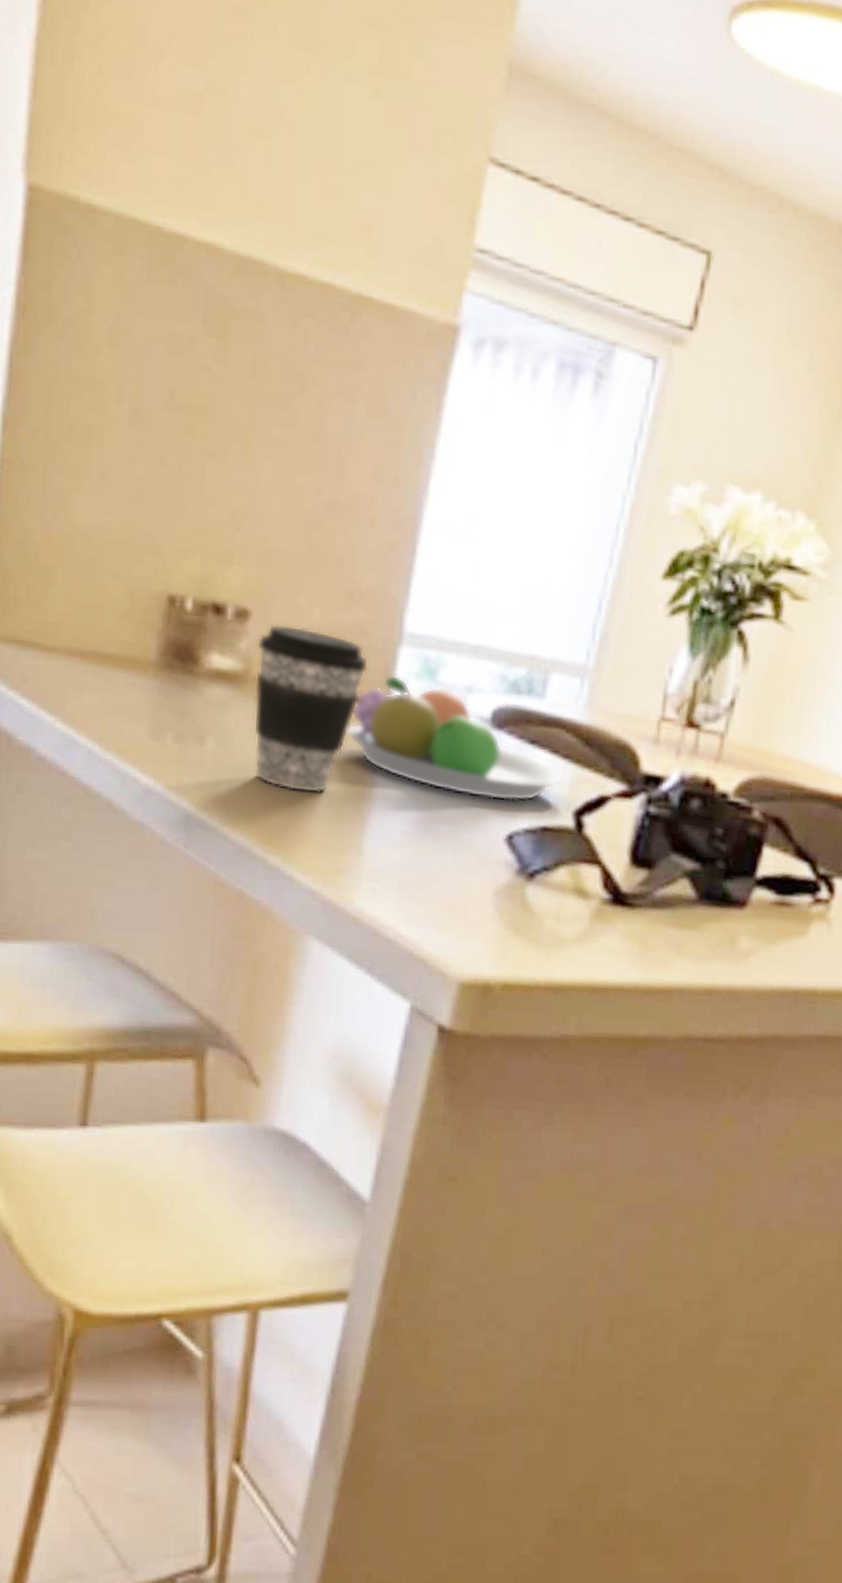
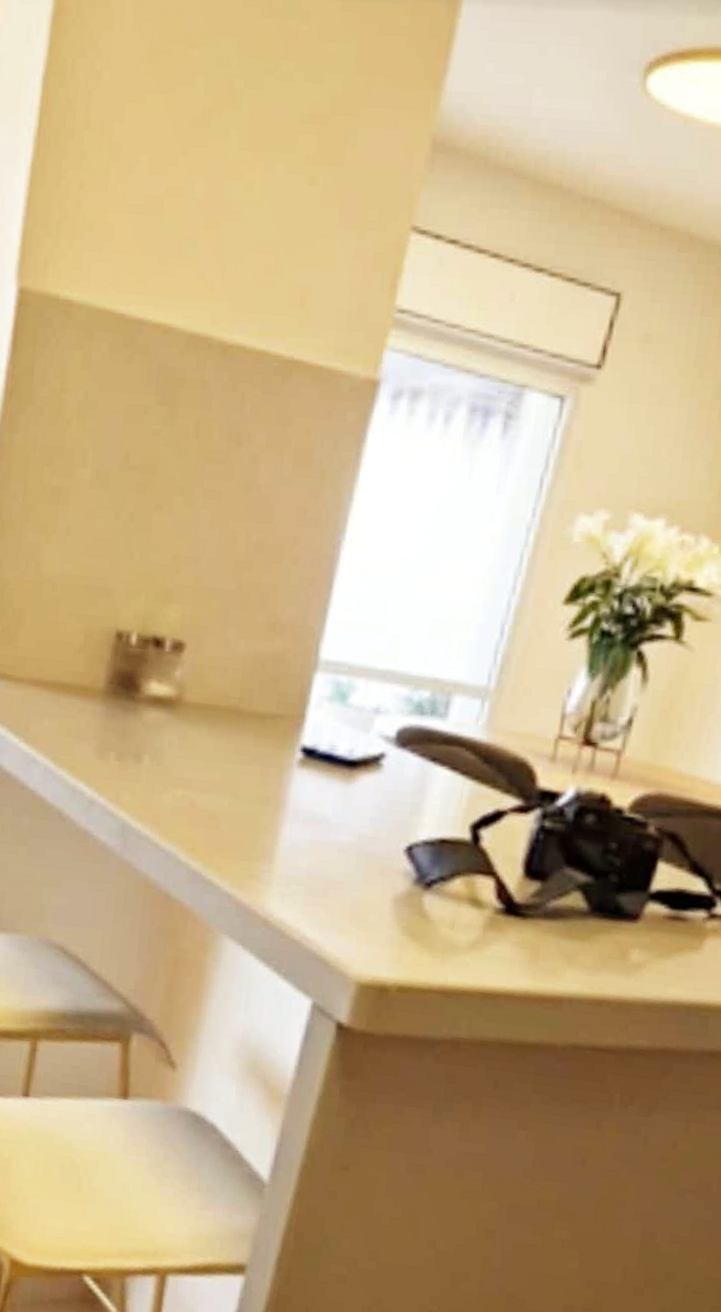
coffee cup: present [253,623,369,794] -> none [182,654,287,806]
fruit bowl: present [347,674,566,802] -> none [265,698,464,816]

